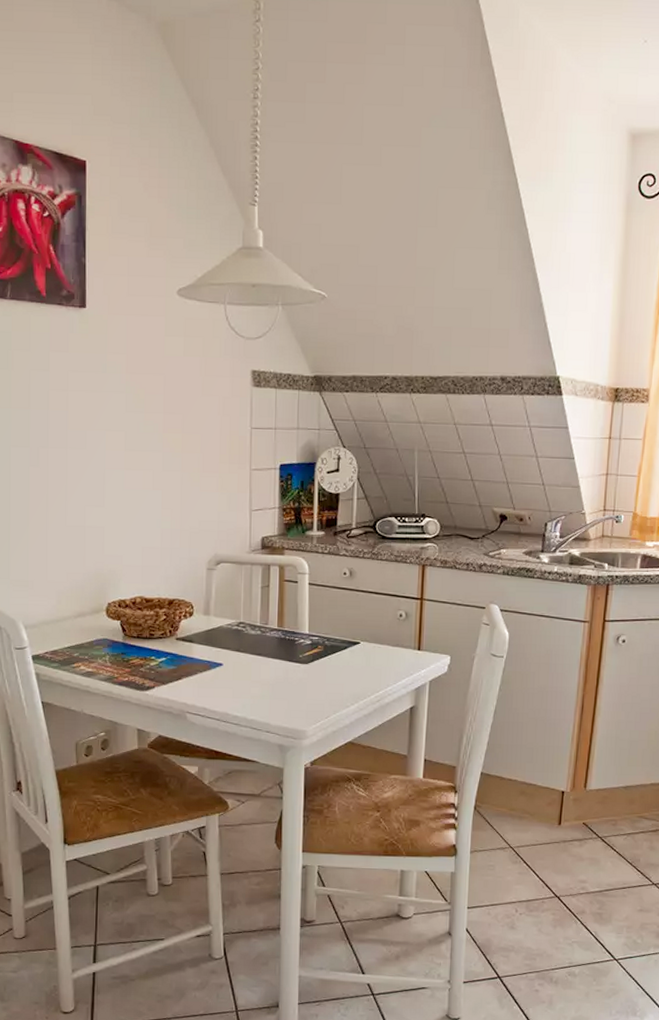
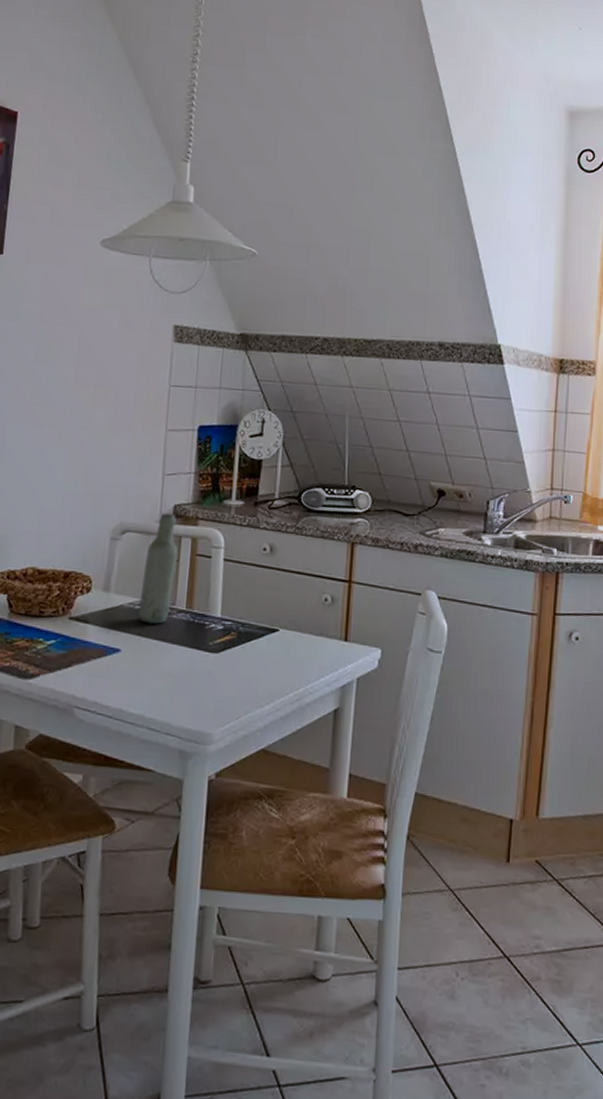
bottle: none [236,544,268,641] -> present [138,513,178,624]

